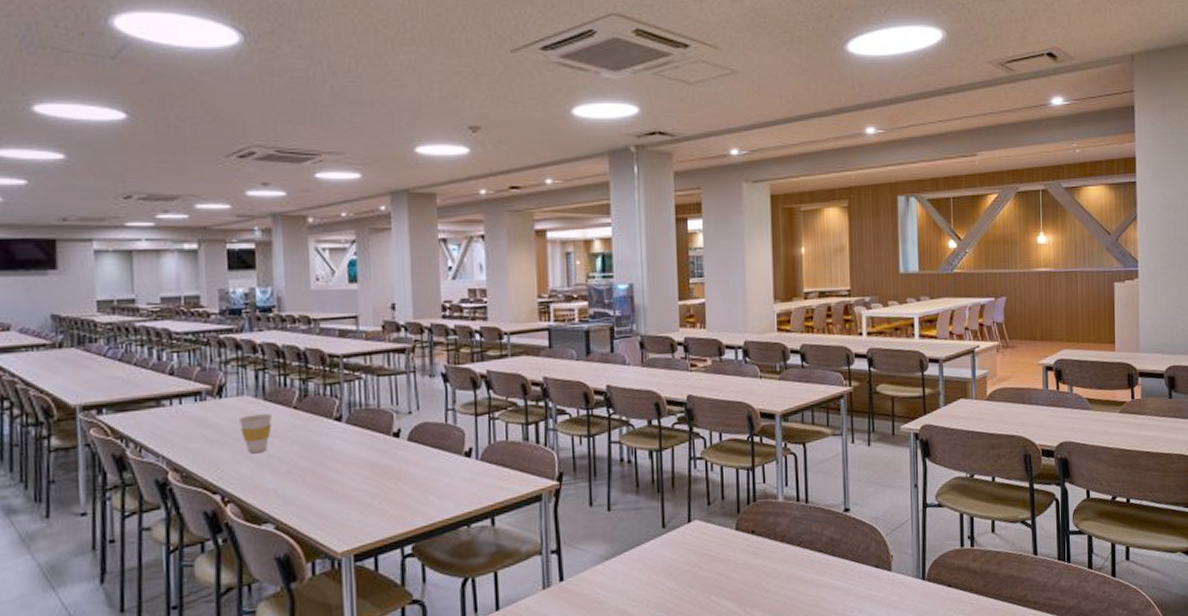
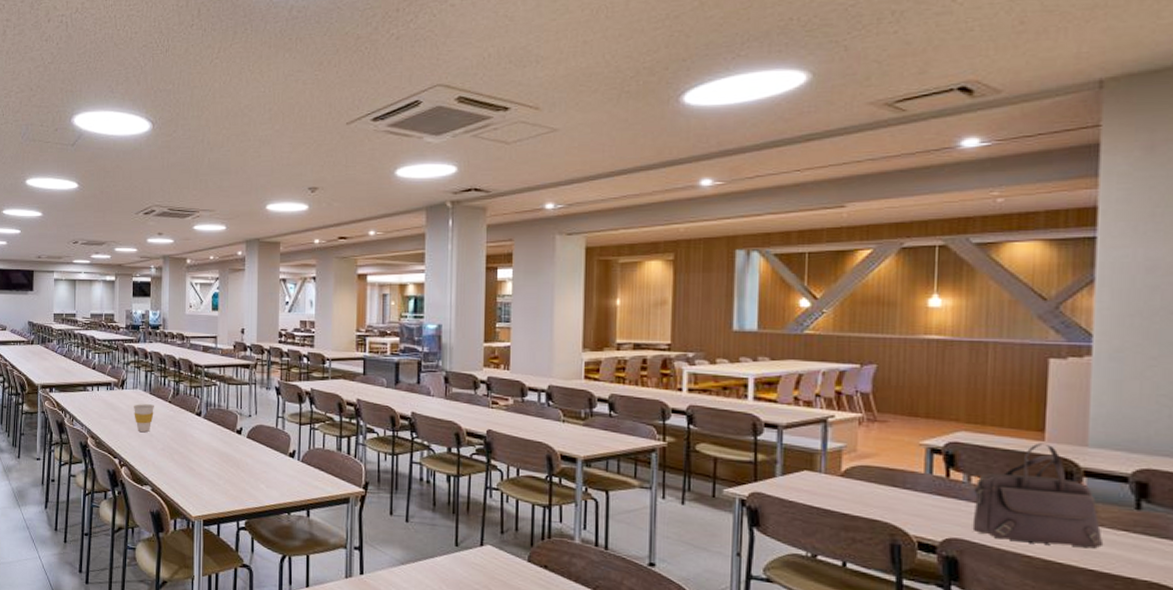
handbag: none [1075,353,1153,437] -> present [972,443,1104,549]

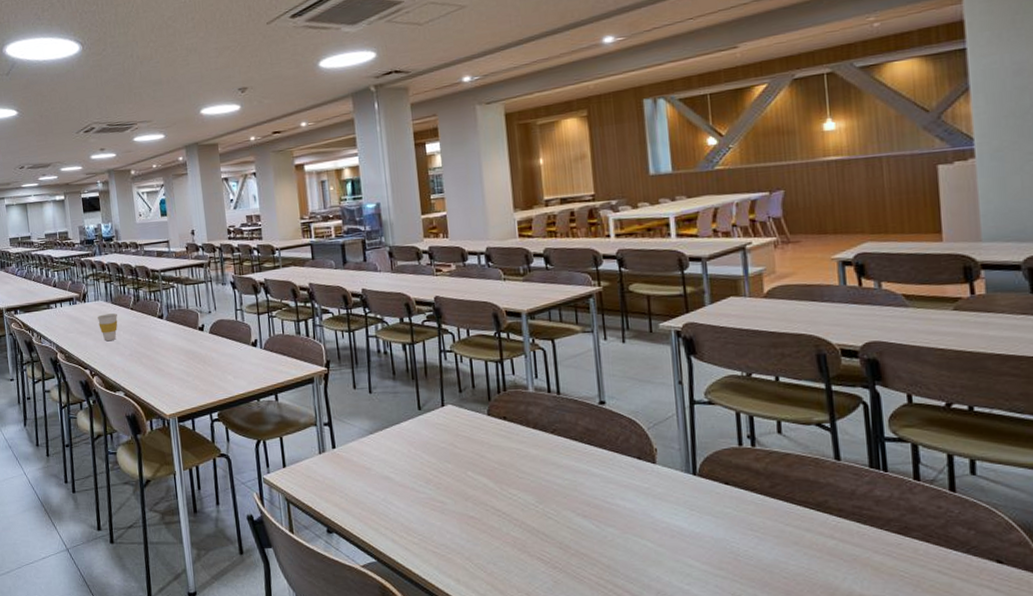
handbag: present [972,443,1104,549] -> none [884,243,1007,337]

